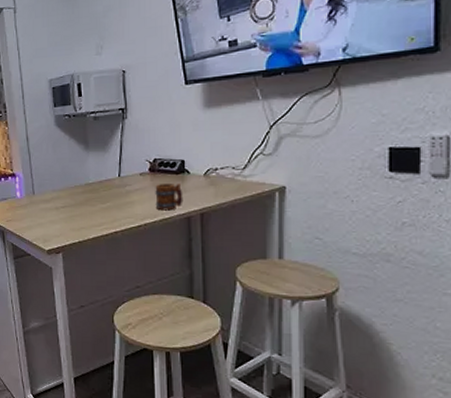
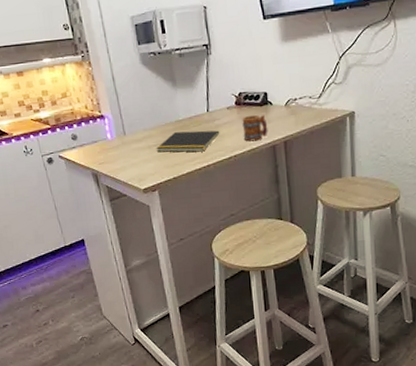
notepad: none [63,195,131,217] -> present [156,130,220,153]

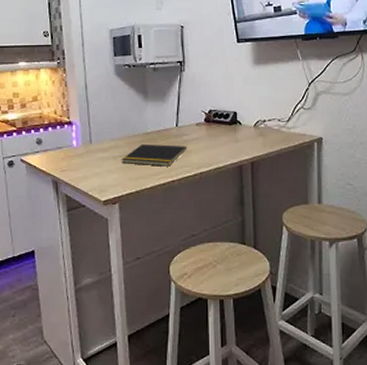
mug: present [242,114,268,142] -> none [210,133,236,160]

